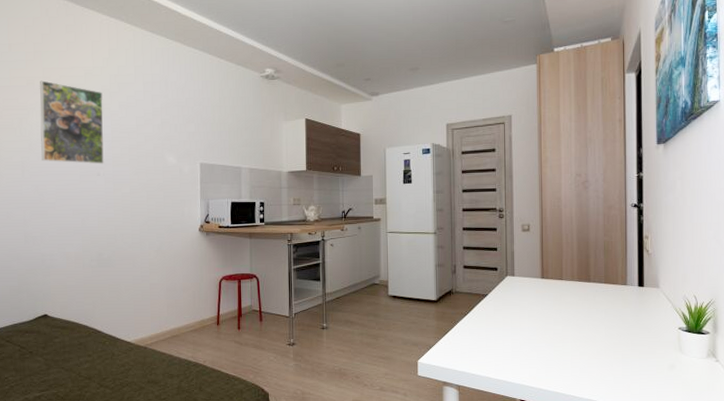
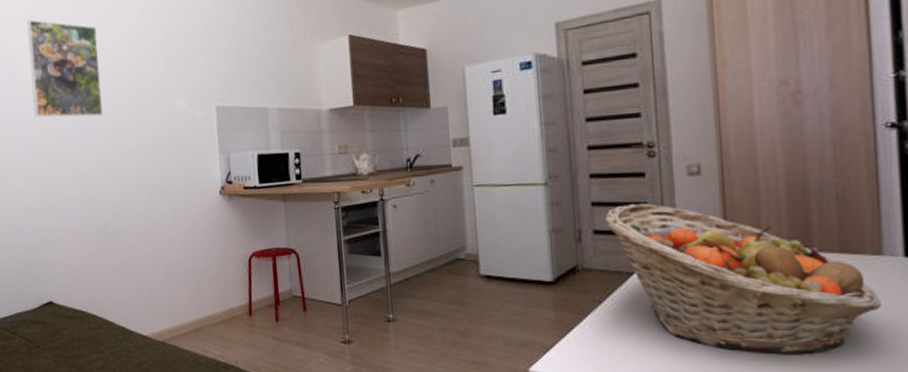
fruit basket: none [472,249,625,348] -> present [606,203,881,355]

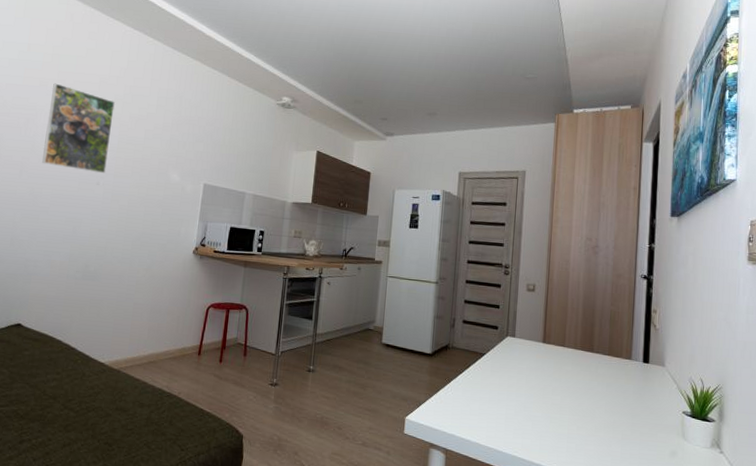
fruit basket: present [606,203,881,355] -> none [472,305,627,422]

